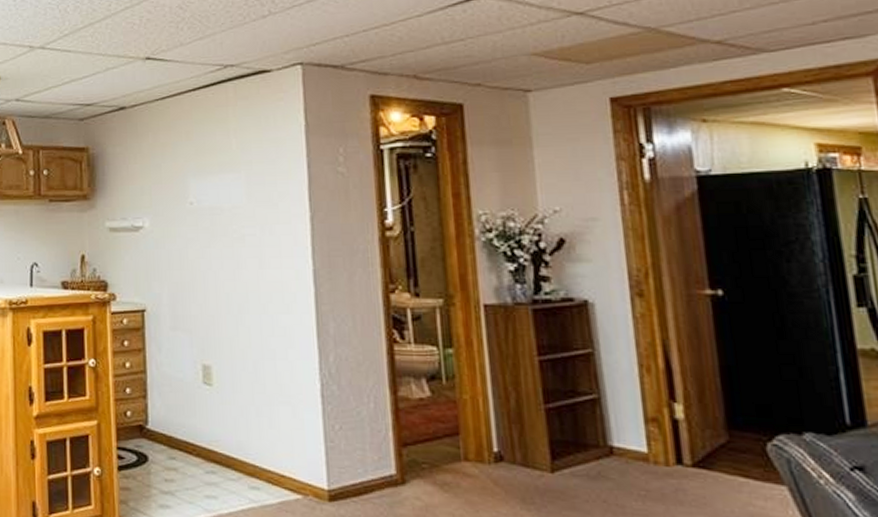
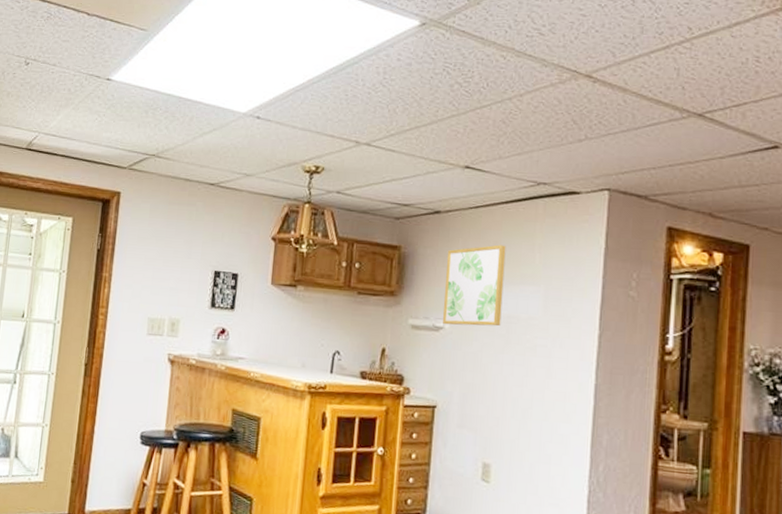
wall art: none [137,134,204,224] -> present [443,244,506,327]

